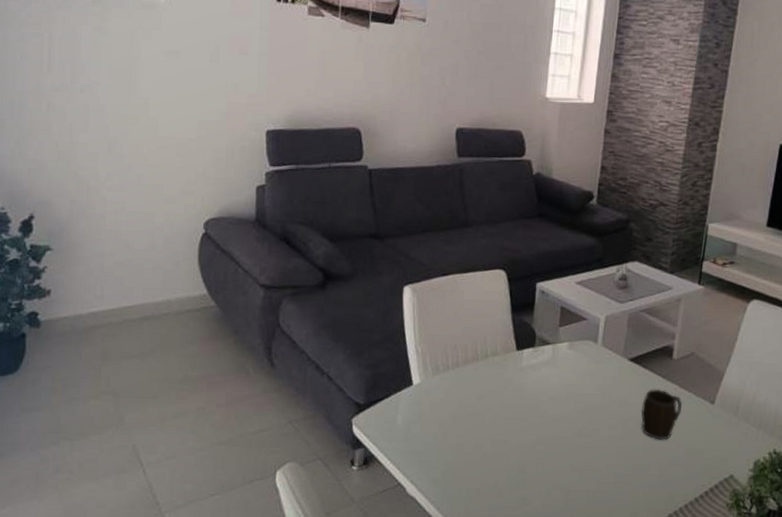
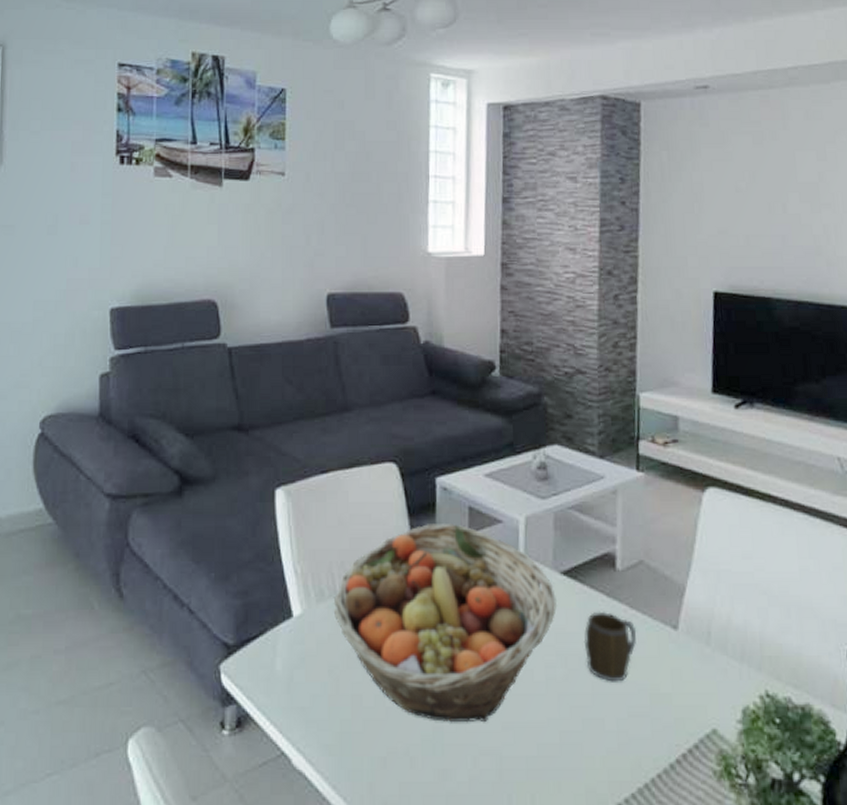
fruit basket: none [446,318,623,466] -> present [333,524,557,723]

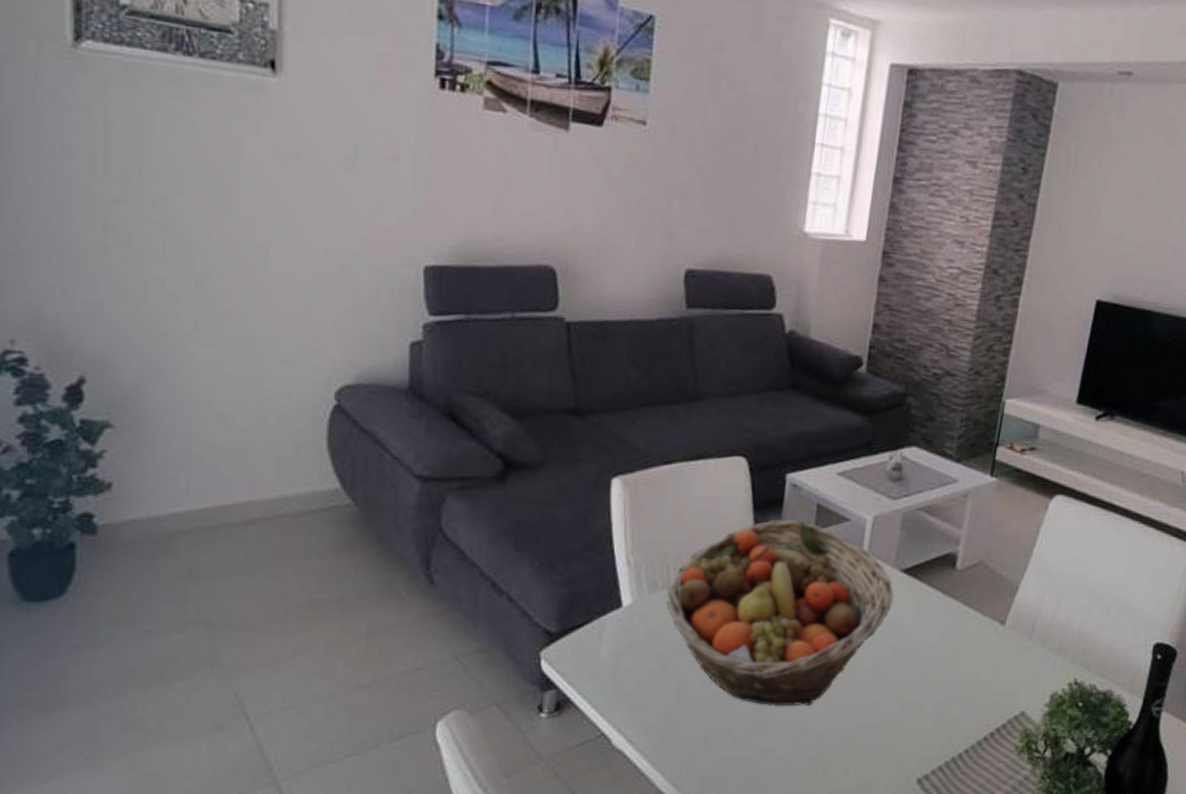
mug: present [583,611,637,682] -> none [914,607,966,671]

